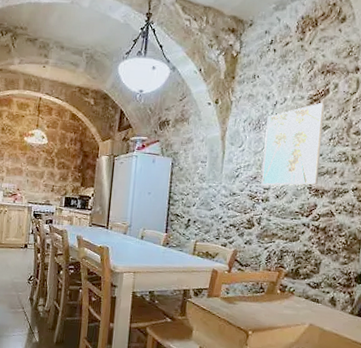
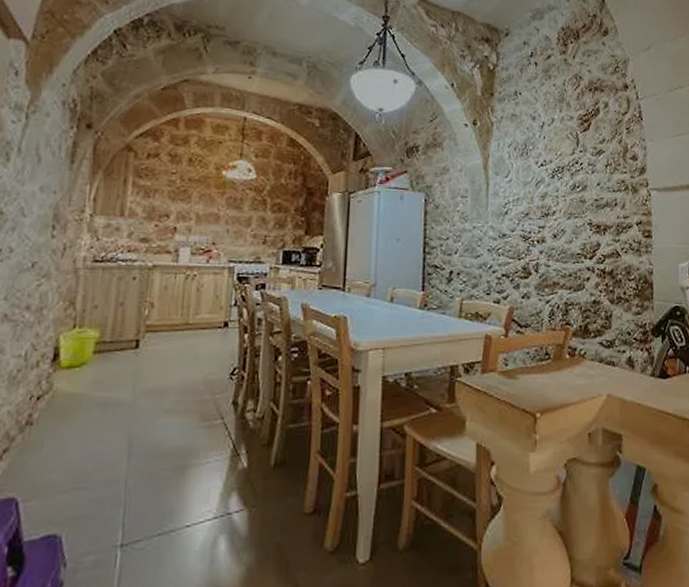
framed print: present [262,102,325,186] -> none [534,123,598,224]

